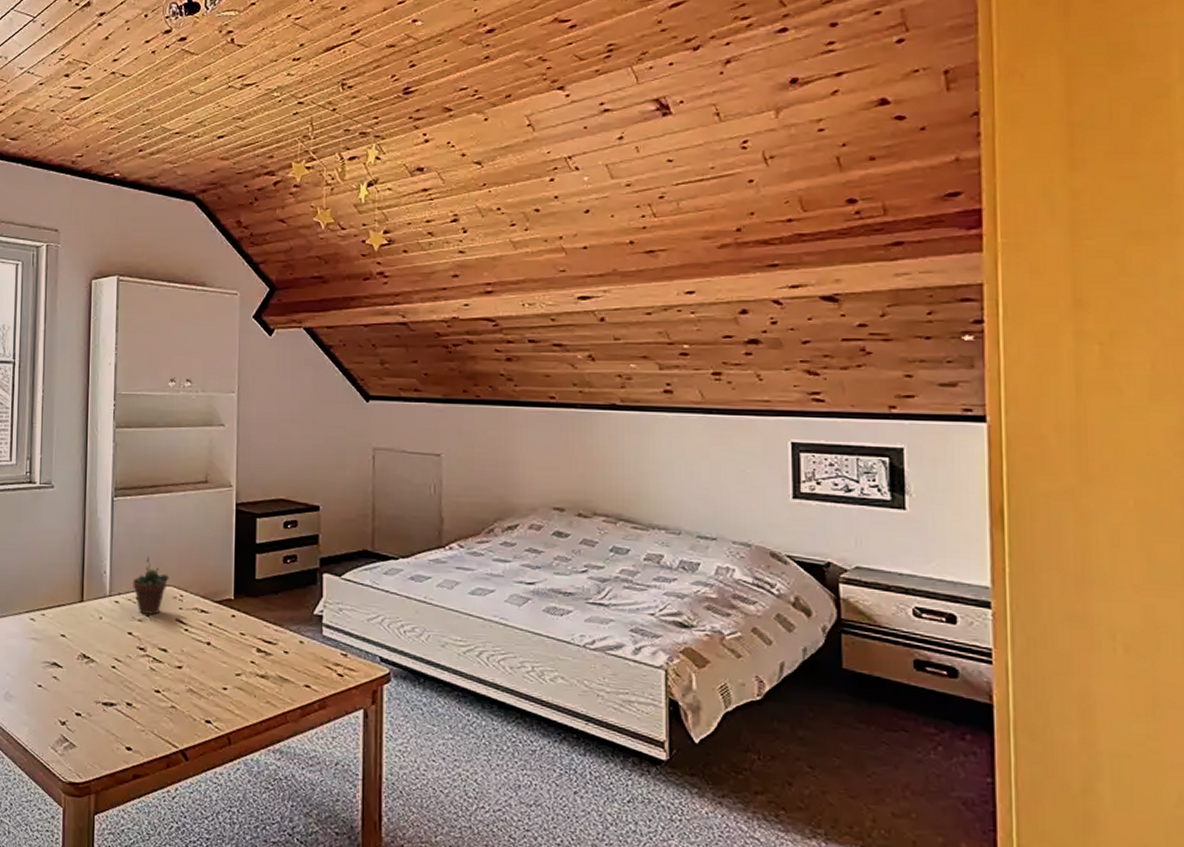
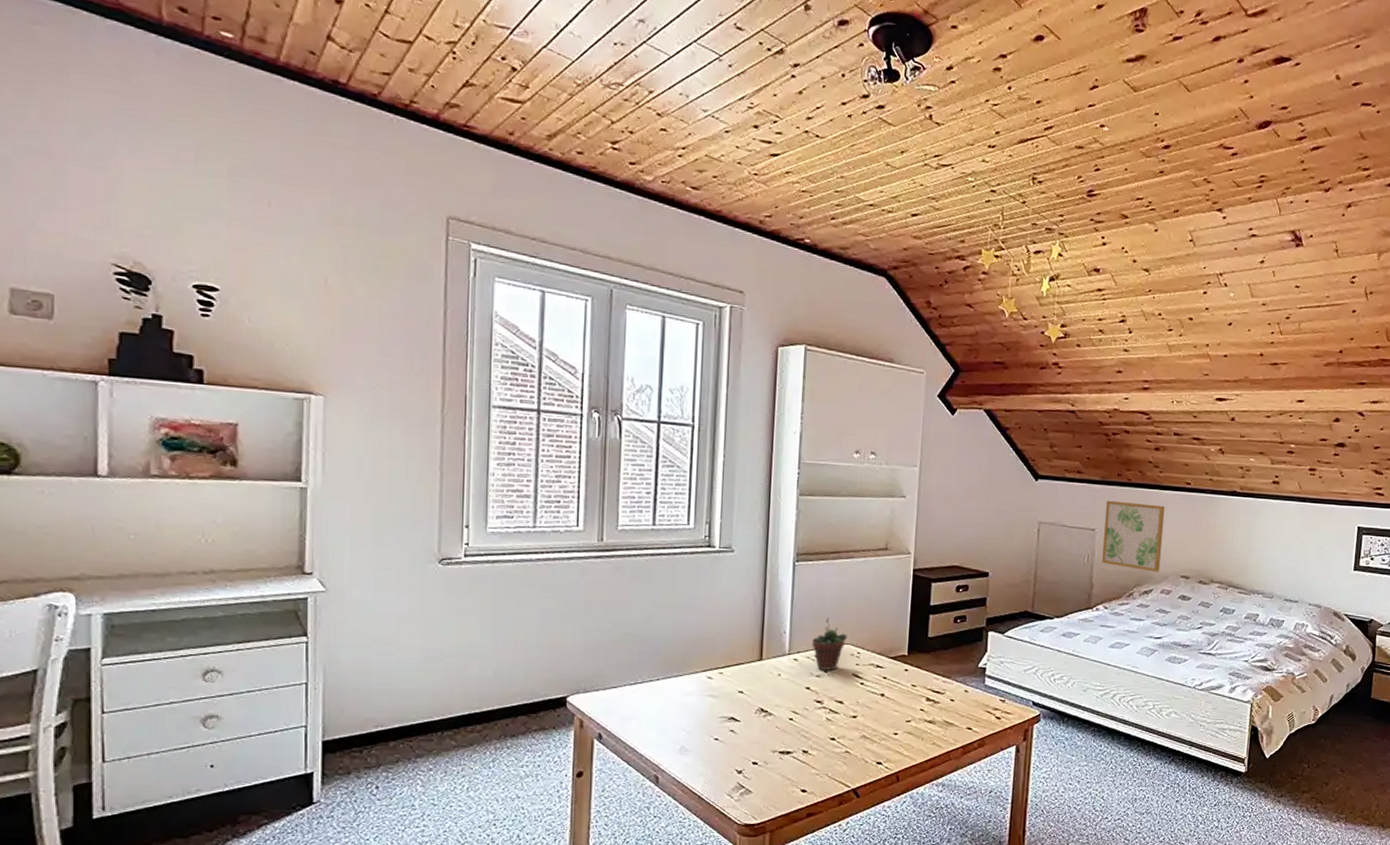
wall art: none [452,420,526,504] -> present [1102,500,1166,572]

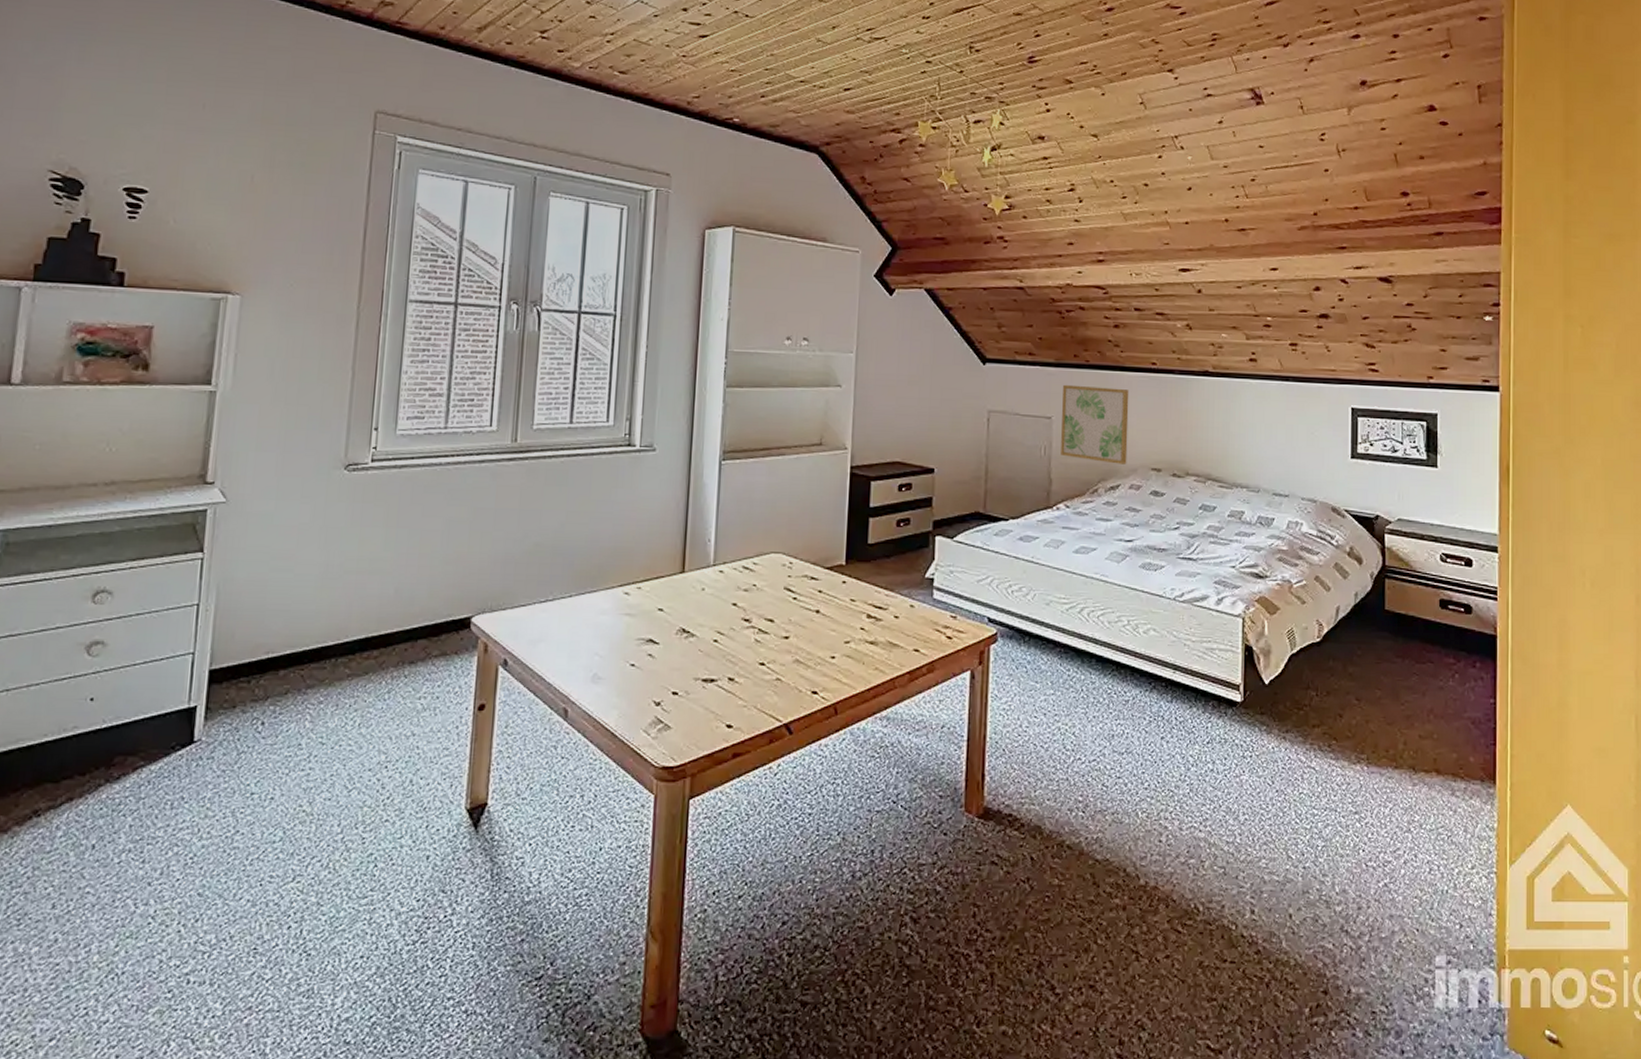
succulent plant: present [812,617,848,670] -> none [739,522,779,583]

